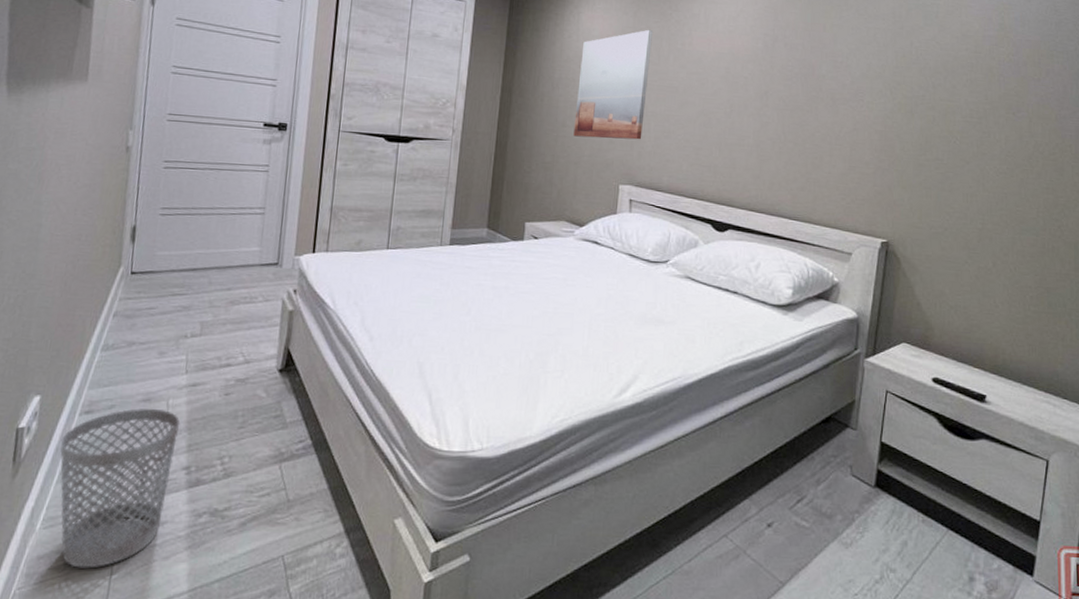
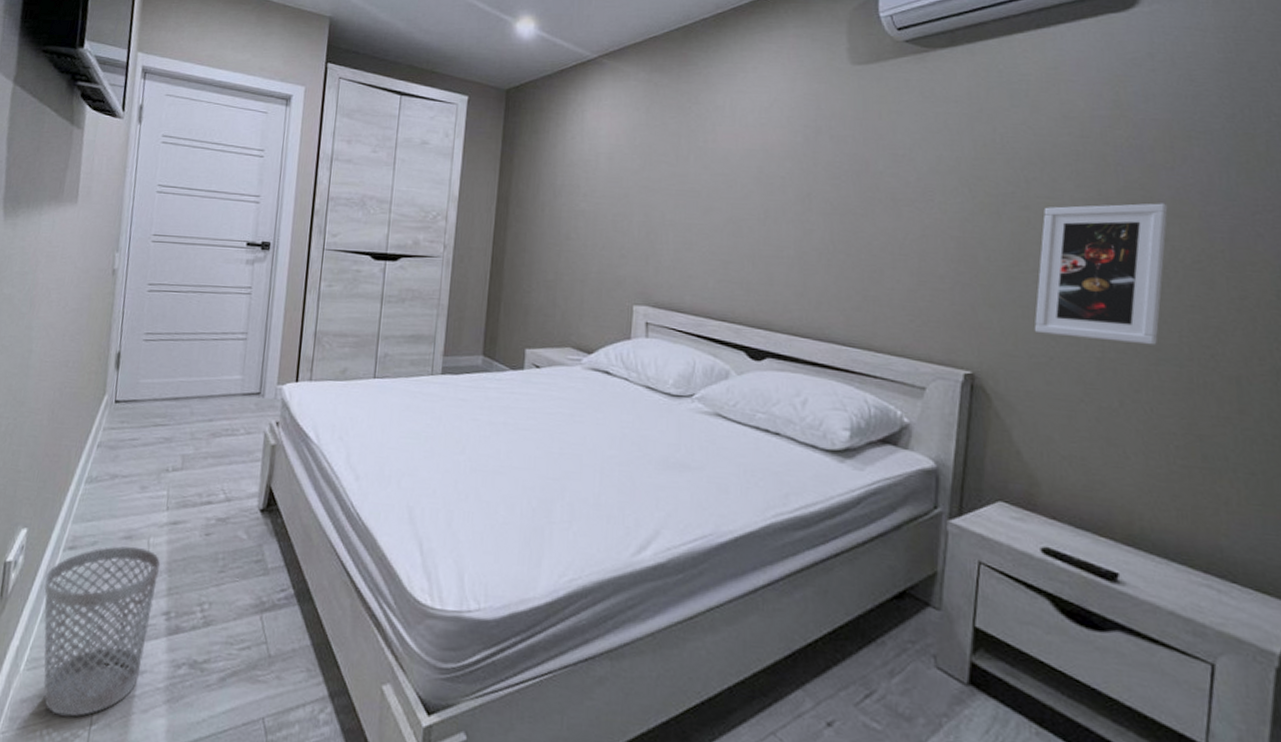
wall art: present [573,29,654,140] -> none [579,126,670,253]
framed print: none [934,107,1034,219] -> present [1034,203,1168,345]

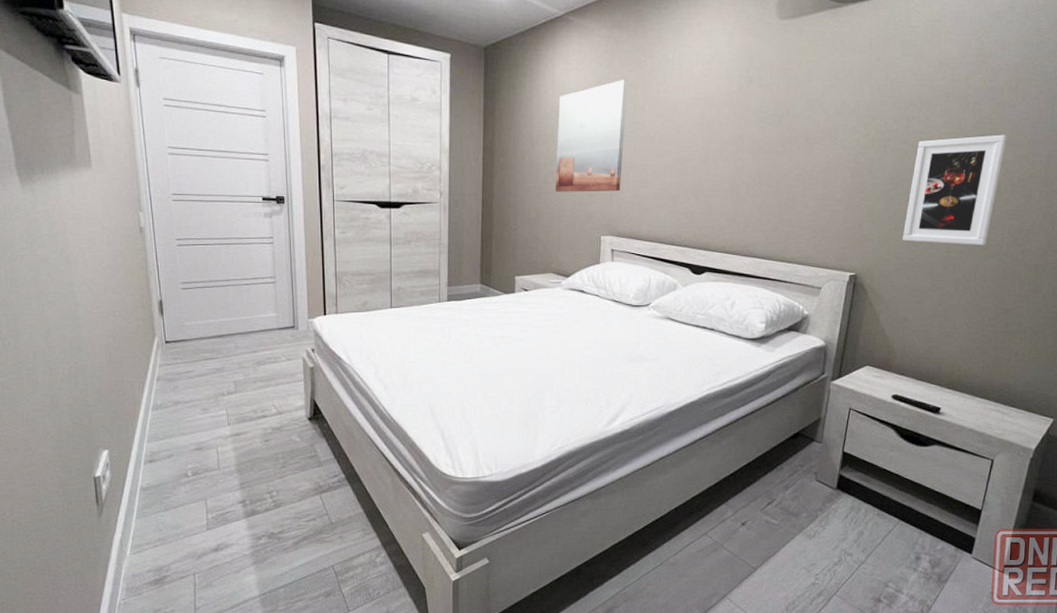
wastebasket: present [44,546,160,717] -> none [133,455,230,582]
wall art: none [579,126,670,253] -> present [555,79,629,192]

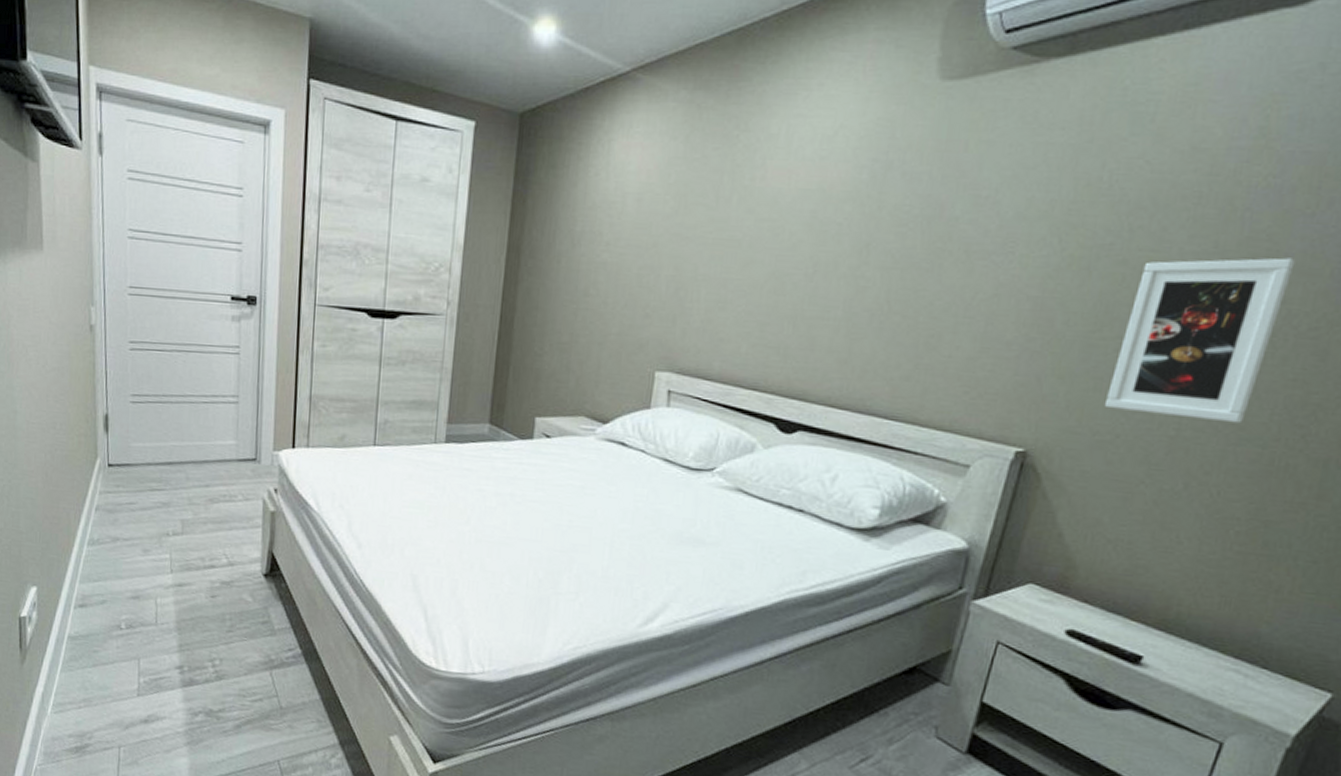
wall art: present [555,79,629,192] -> none [598,159,712,313]

